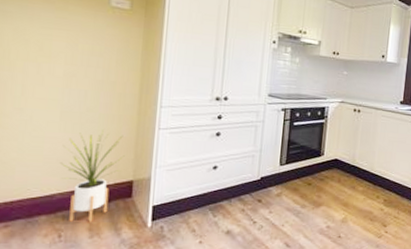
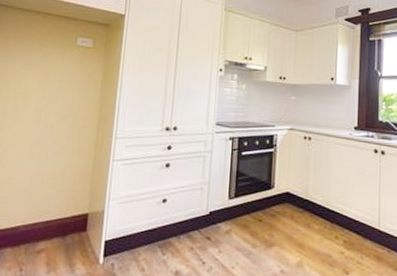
house plant: present [61,130,125,222] -> none [27,162,82,256]

